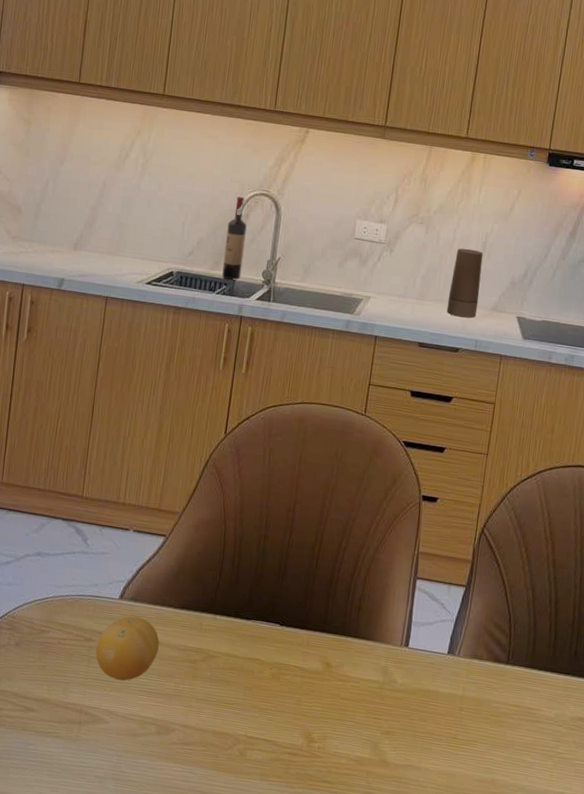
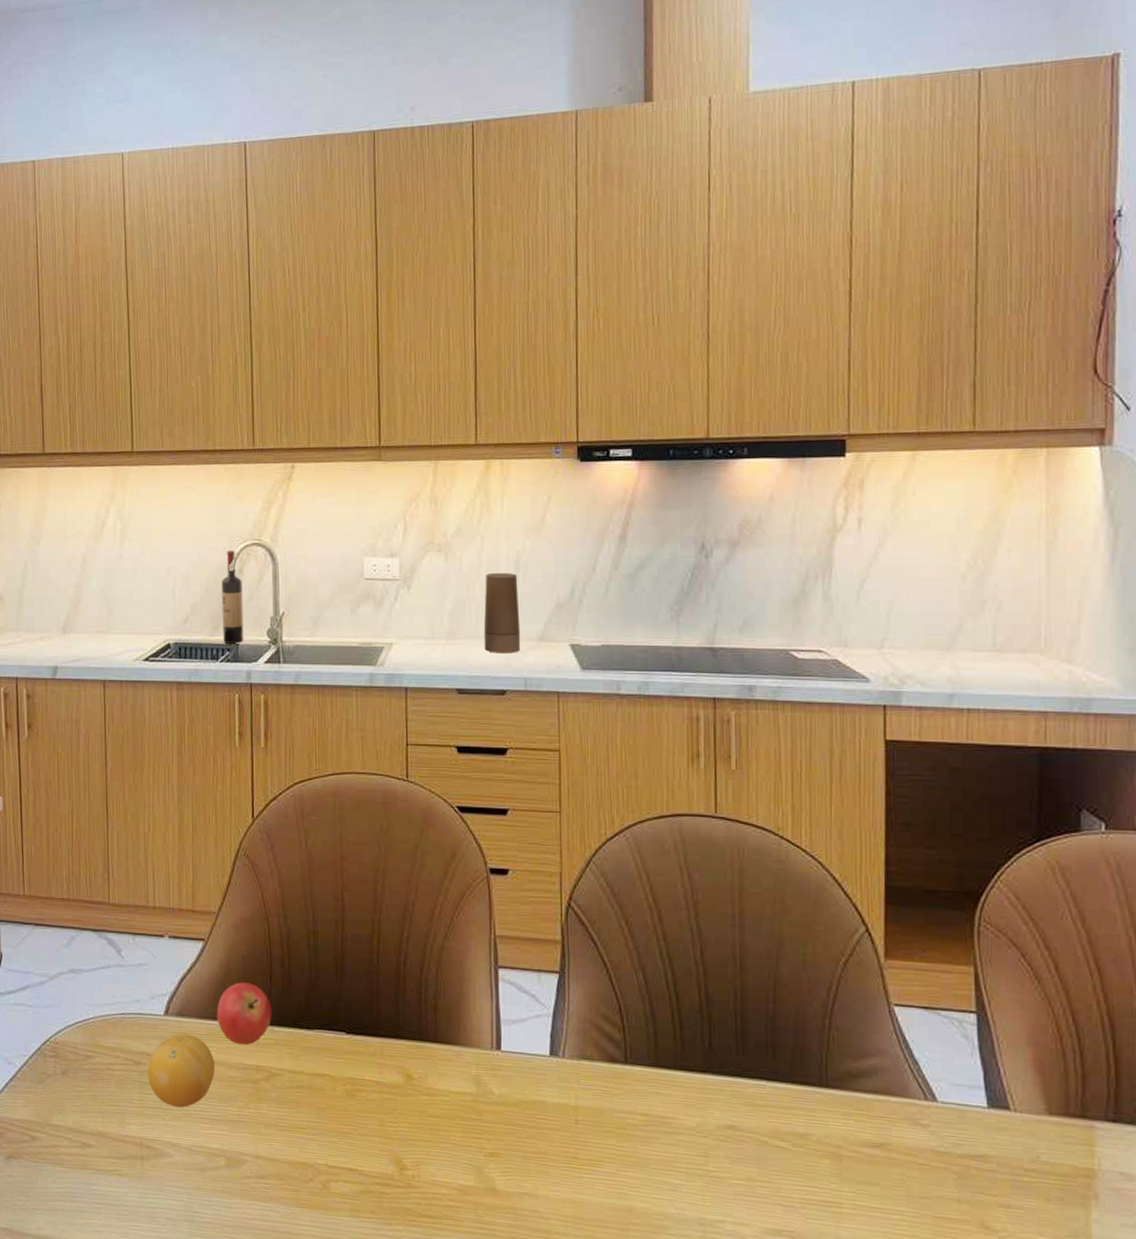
fruit: none [166,575,218,630] -> present [216,982,272,1045]

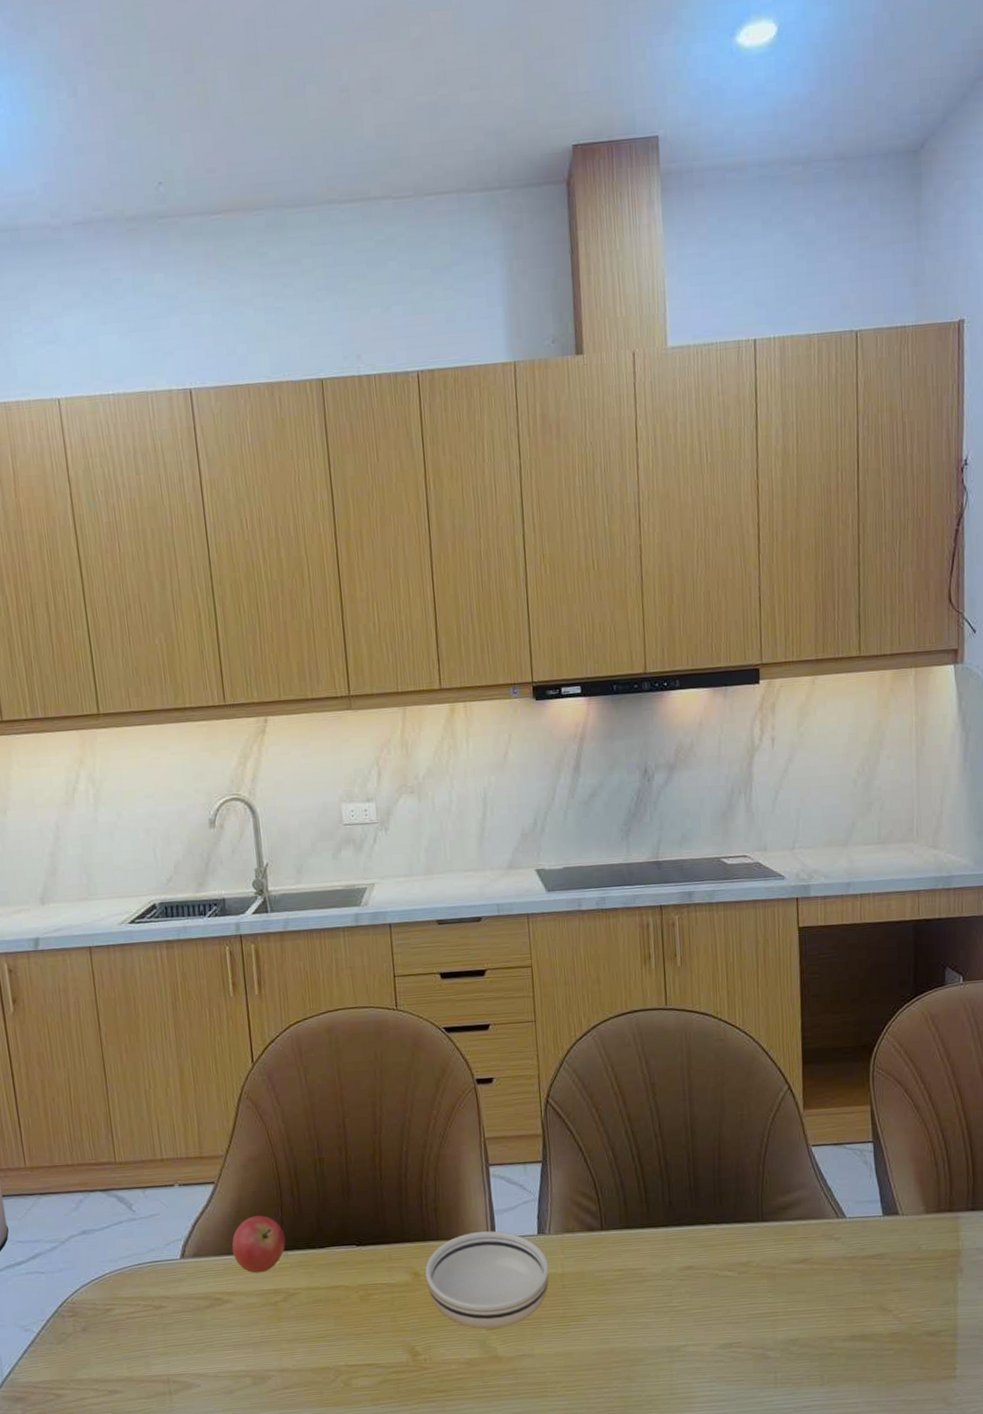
fruit: present [148,1033,215,1108] -> none [168,1272,235,1341]
wine bottle: present [221,551,244,644] -> none [202,807,230,899]
bowl: none [420,1040,561,1157] -> present [425,1231,549,1330]
canister: present [483,572,521,653] -> none [456,808,493,884]

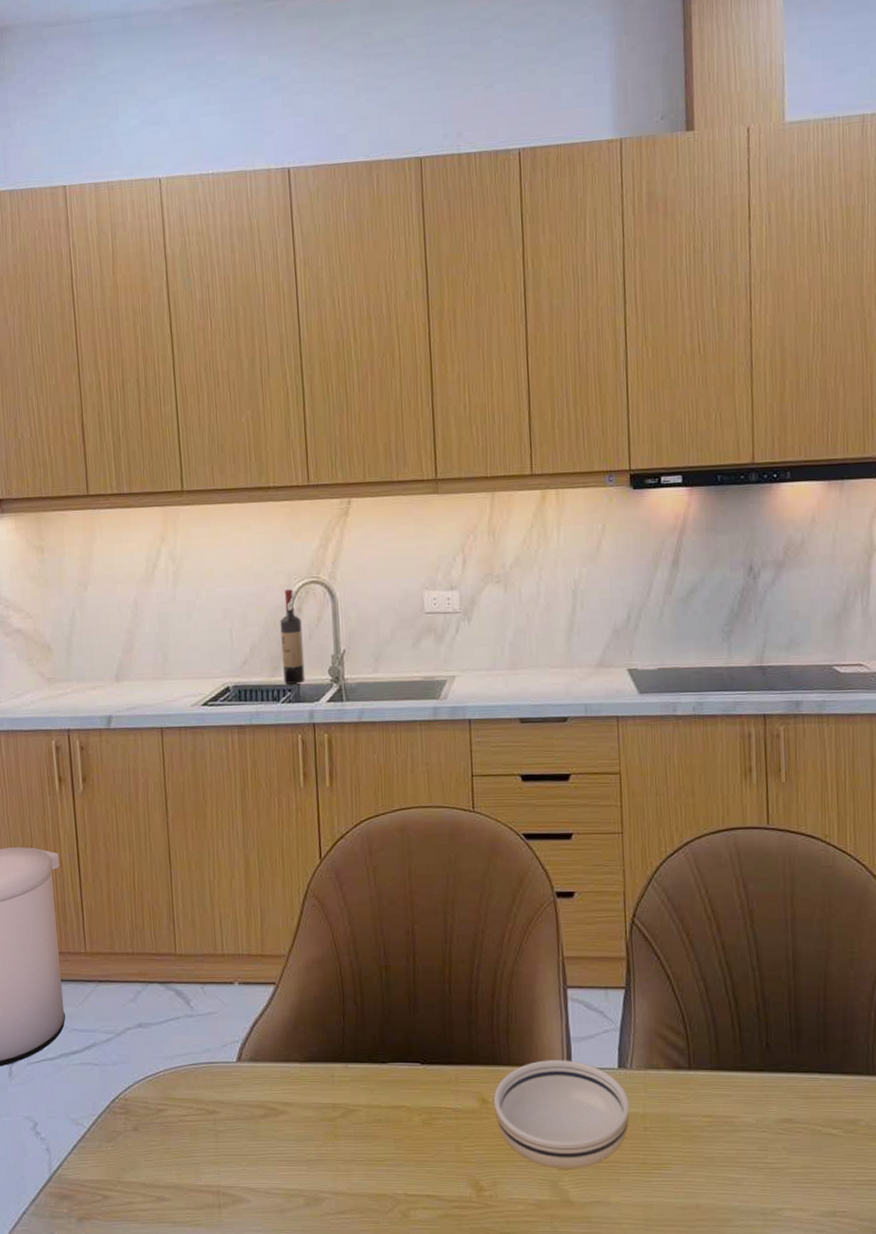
wine bottle: none [202,807,230,899] -> present [280,589,305,684]
fruit: present [231,1215,286,1273] -> none [290,1022,347,1085]

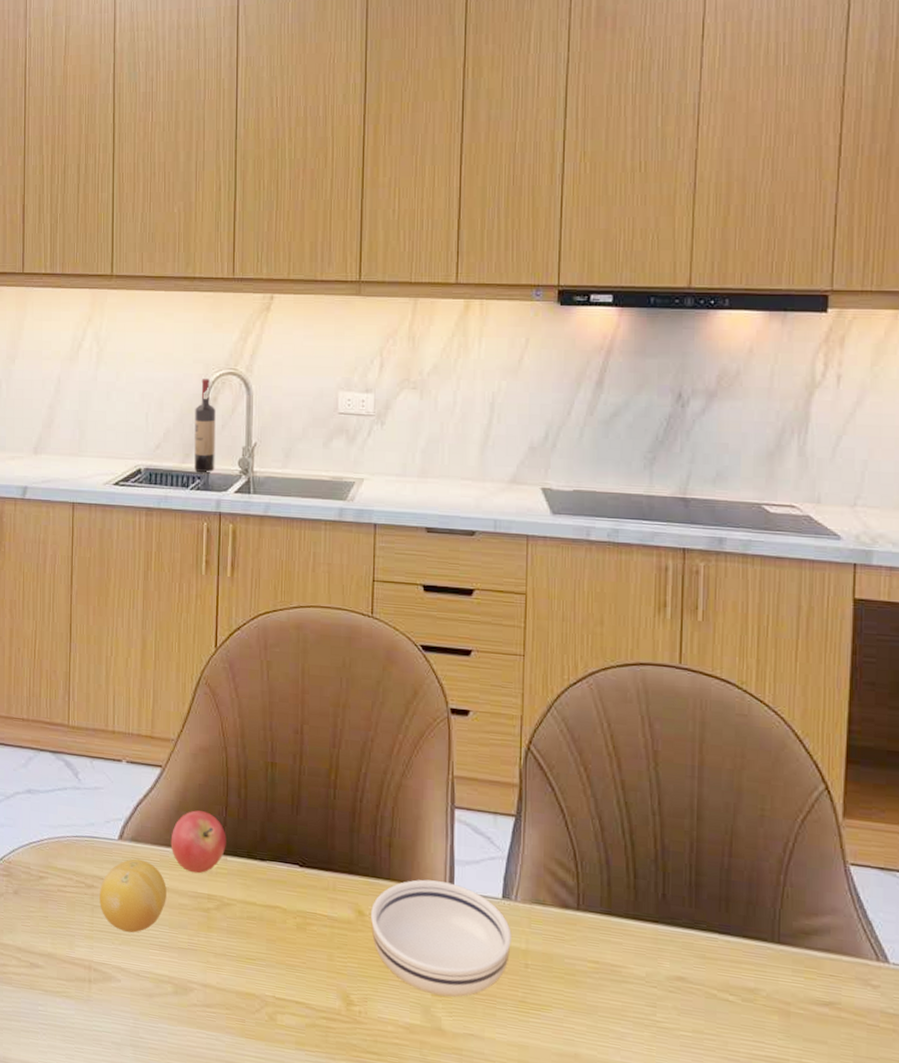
fruit: none [222,1079,291,1152] -> present [99,859,167,933]
fruit: none [290,1022,347,1085] -> present [170,810,226,874]

